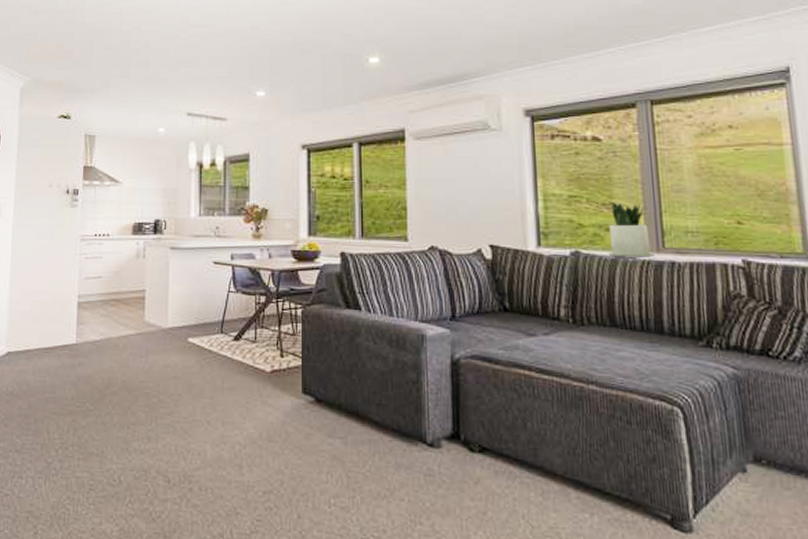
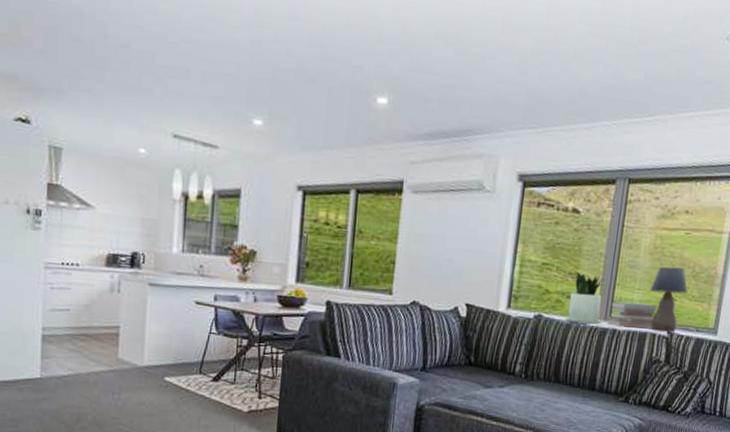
books: none [661,230,720,259] -> present [607,301,656,329]
table lamp: none [705,186,758,262] -> present [648,266,689,333]

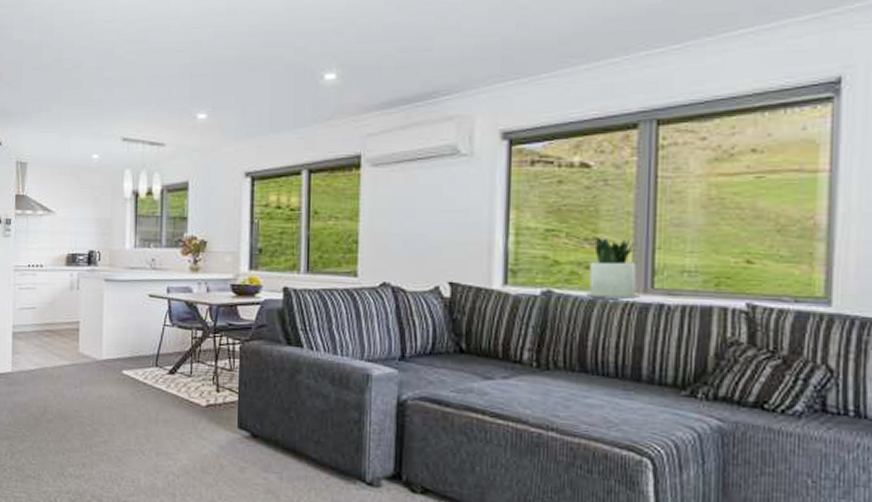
books: present [607,301,656,329] -> none [648,269,723,302]
table lamp: present [648,266,689,333] -> none [707,219,773,306]

